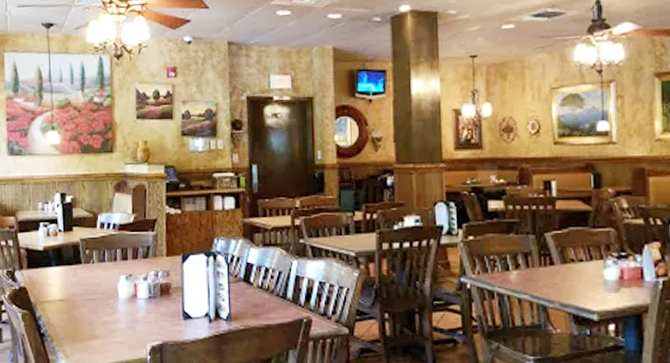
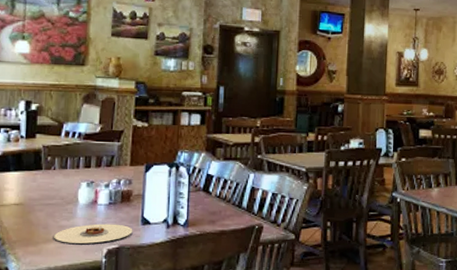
plate: none [98,319,175,340] -> present [54,223,133,244]

